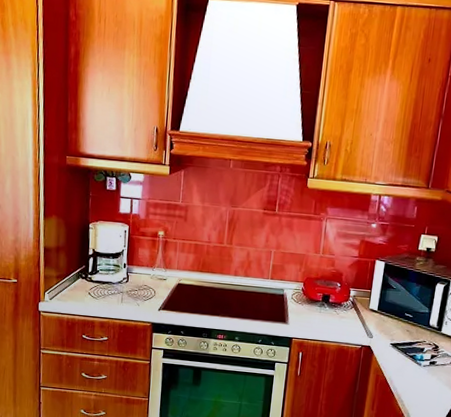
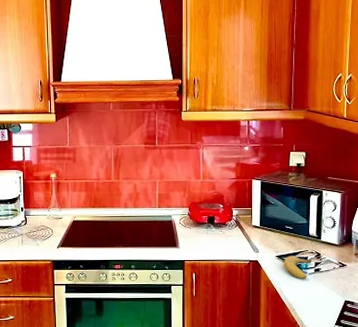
fruit: none [397,345,428,371] -> present [283,256,311,279]

